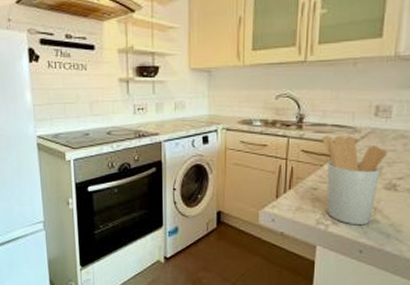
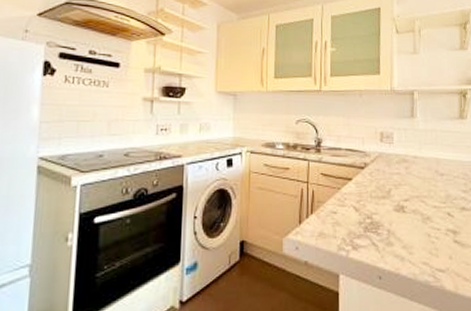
utensil holder: present [322,136,388,226] -> none [338,160,394,250]

